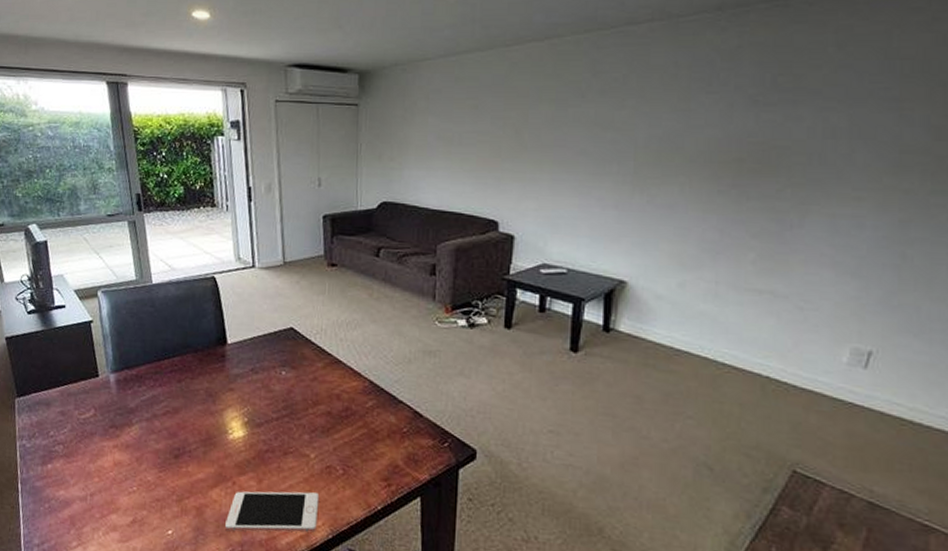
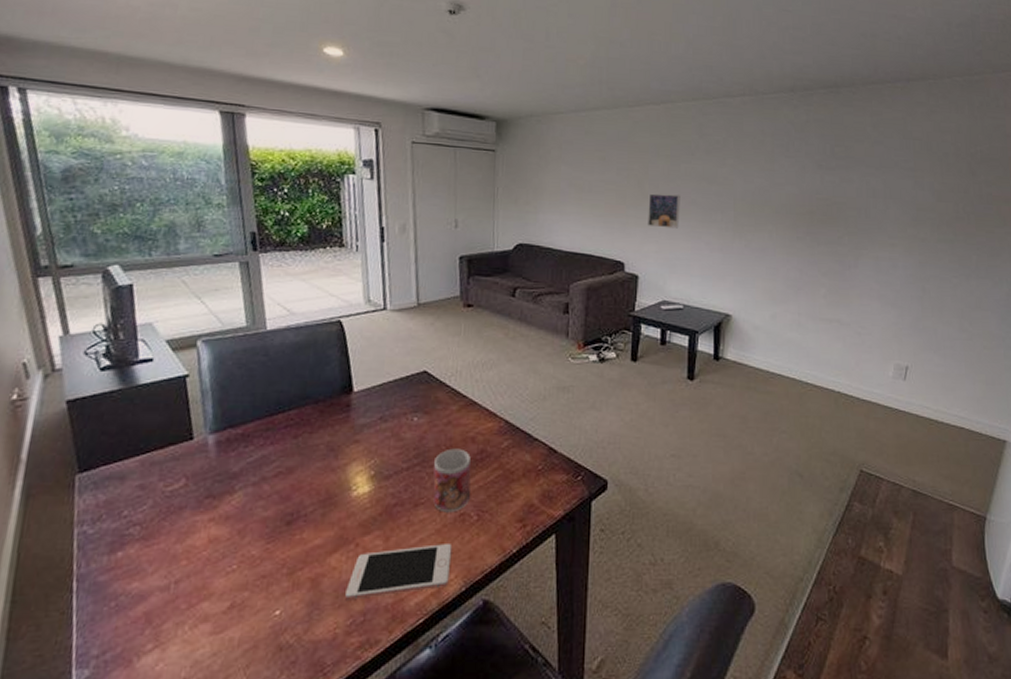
mug: none [301,403,337,464] -> present [433,448,471,513]
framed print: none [526,144,567,183] -> present [648,193,681,229]

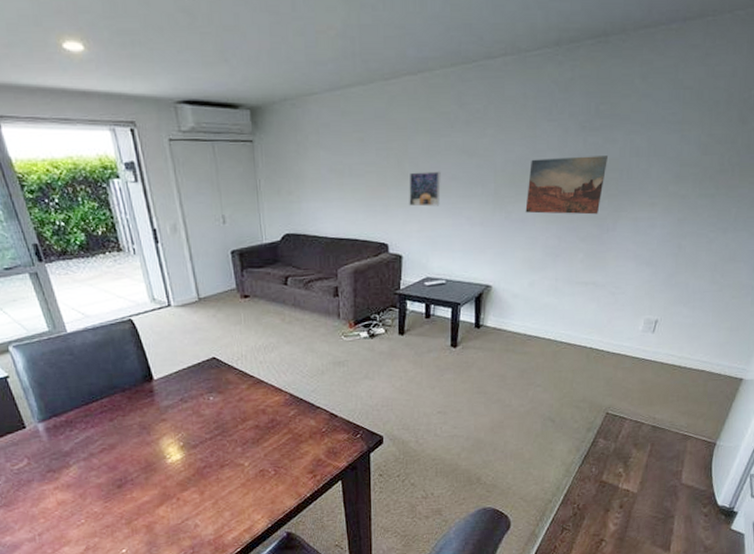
cell phone: present [345,544,453,601] -> none [175,493,257,540]
mug: present [433,448,471,513] -> none [233,419,266,470]
wall art: none [765,191,845,250] -> present [525,156,608,215]

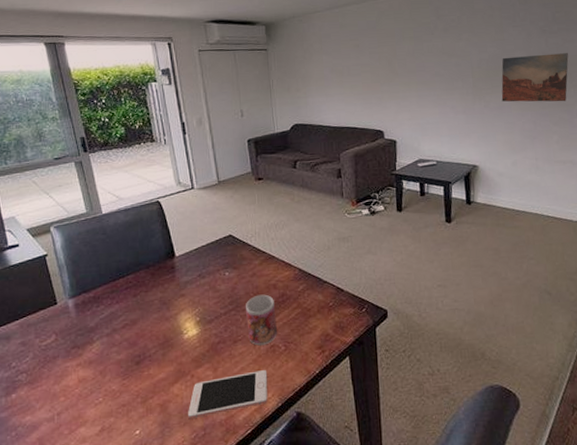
cell phone: none [175,493,257,540] -> present [188,370,268,420]
mug: none [233,419,266,470] -> present [246,294,277,346]
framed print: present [409,171,441,207] -> none [399,69,427,99]

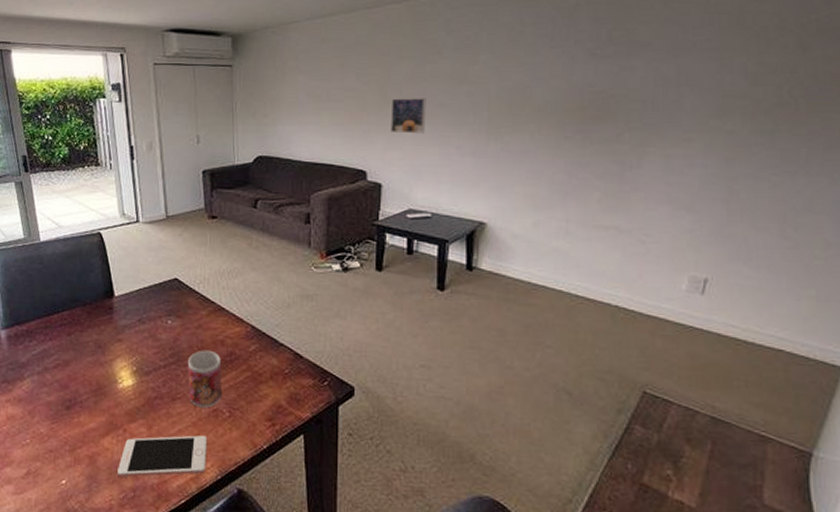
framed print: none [399,69,427,99] -> present [391,98,426,134]
wall art: present [501,53,569,102] -> none [525,85,626,149]

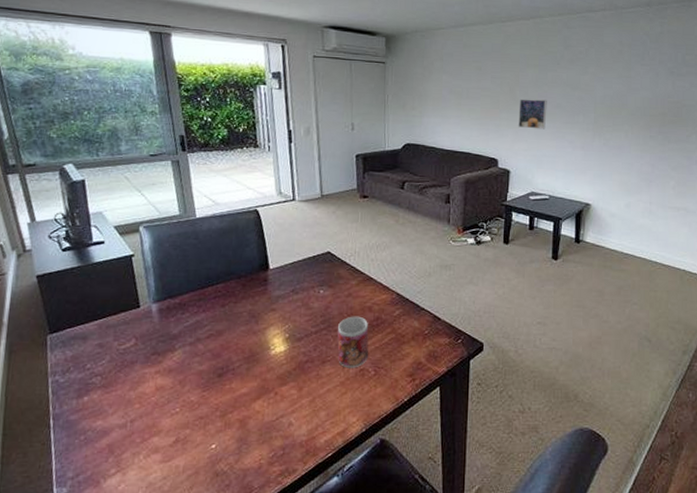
cell phone: present [118,435,208,478] -> none [268,394,354,438]

